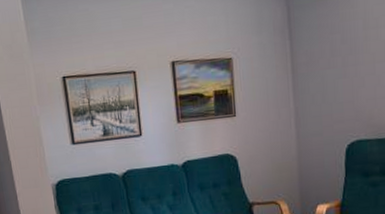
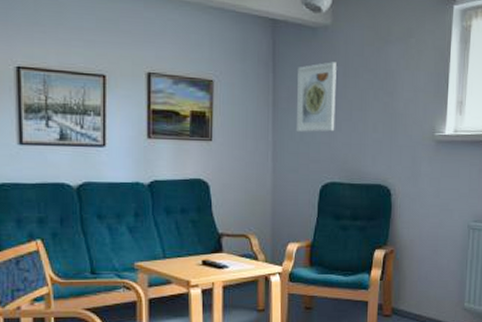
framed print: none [315,16,358,95] -> present [296,62,337,132]

